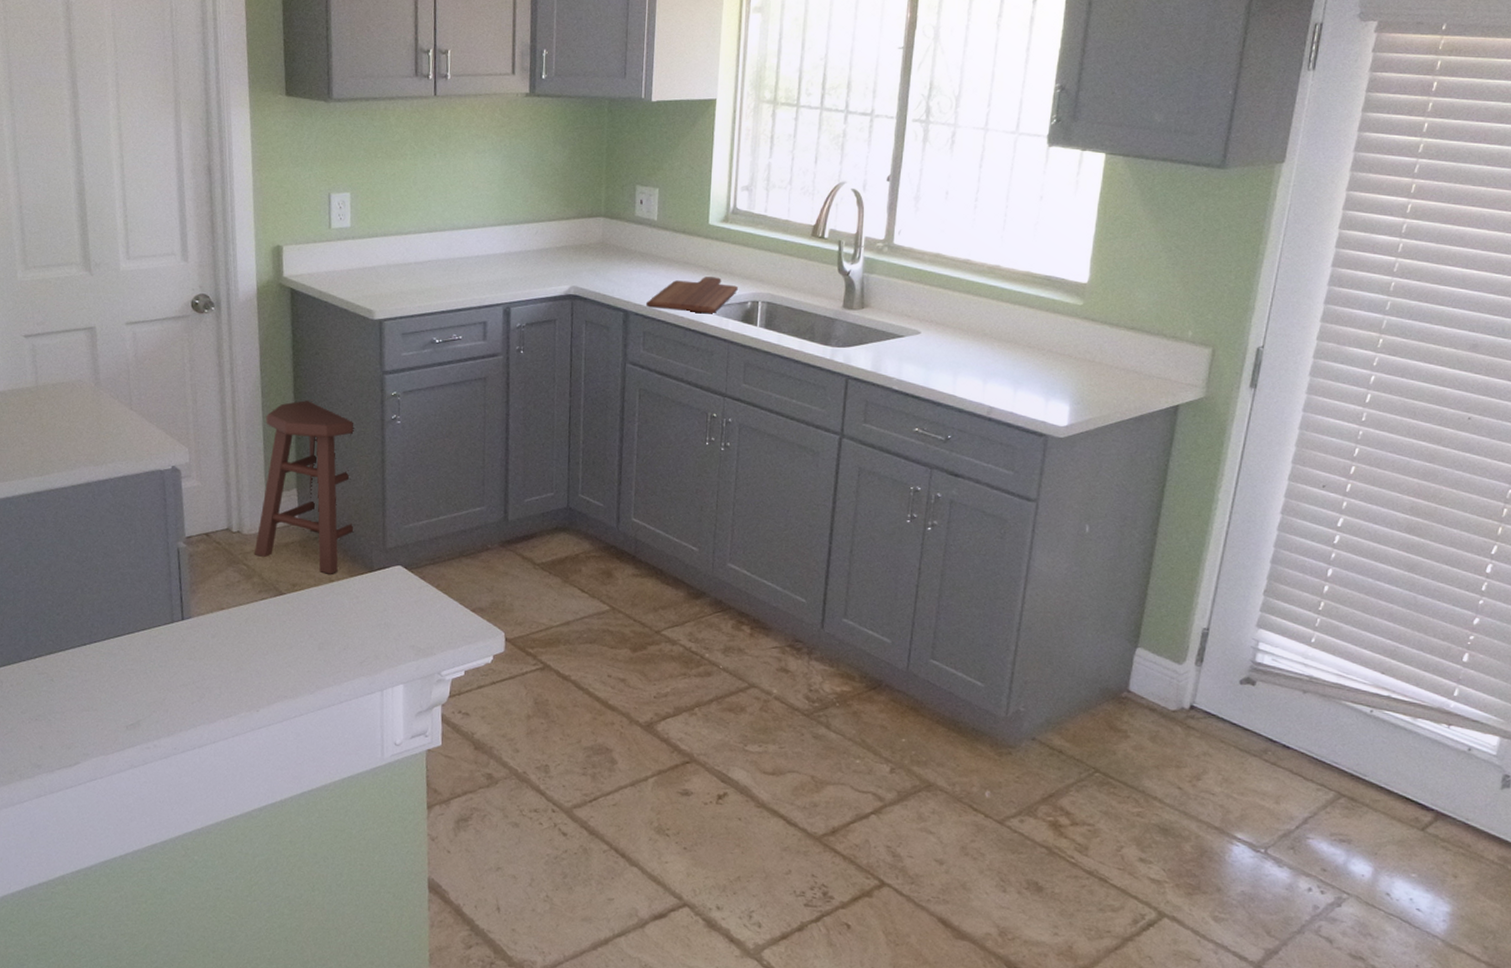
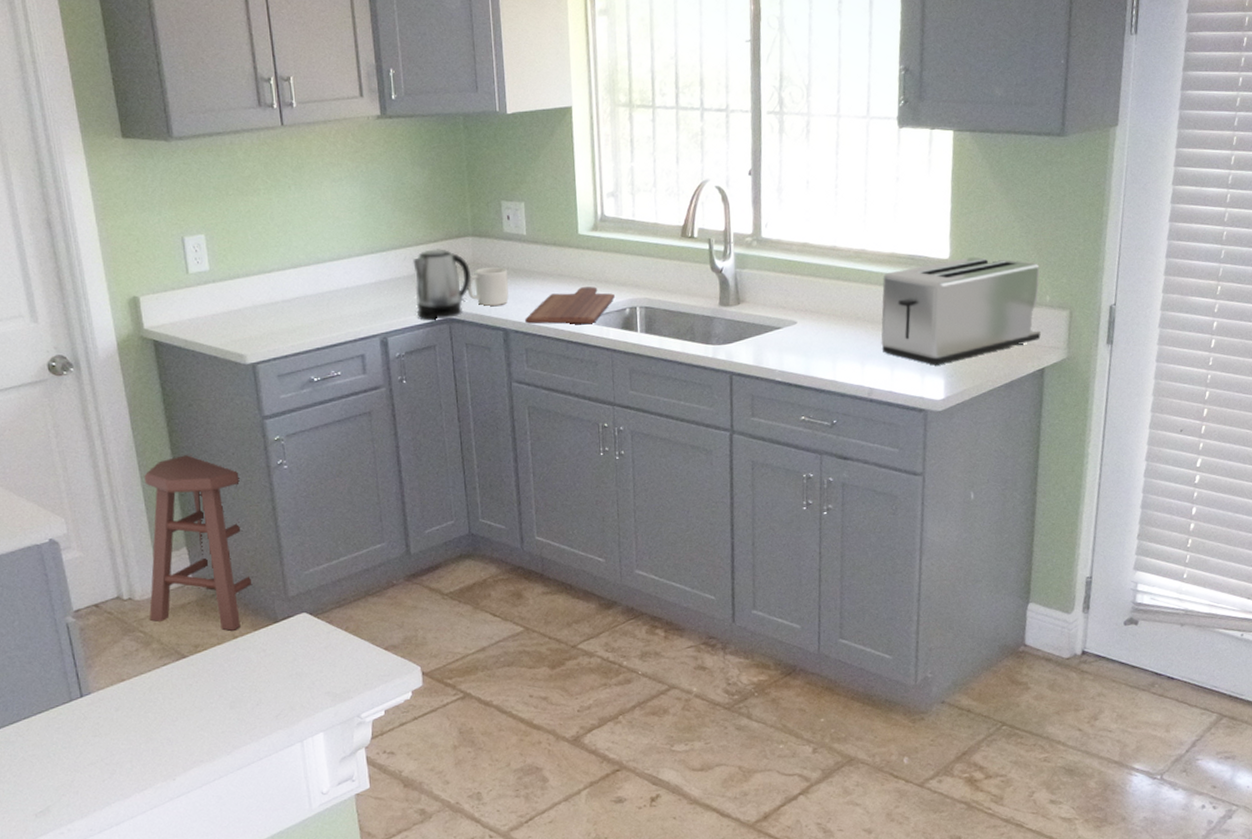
kettle: none [542,226,598,295] -> present [413,249,471,319]
mug: none [593,249,635,287] -> present [467,267,509,306]
toaster: none [1006,282,1184,390] -> present [881,255,1043,365]

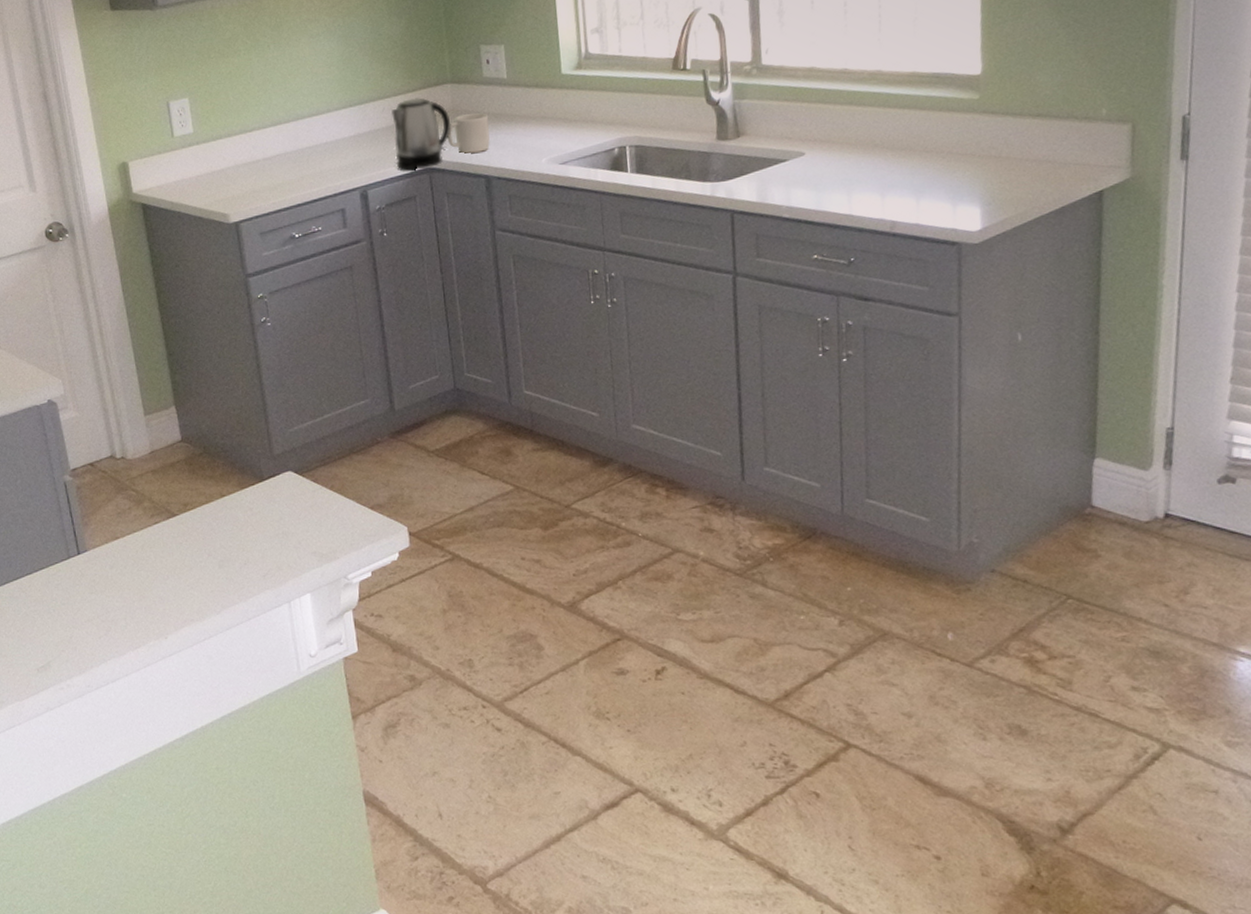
stool: present [144,453,253,631] -> none [134,313,239,490]
cutting board: present [524,287,615,325] -> none [506,127,602,170]
toaster: present [881,255,1043,365] -> none [903,68,1099,192]

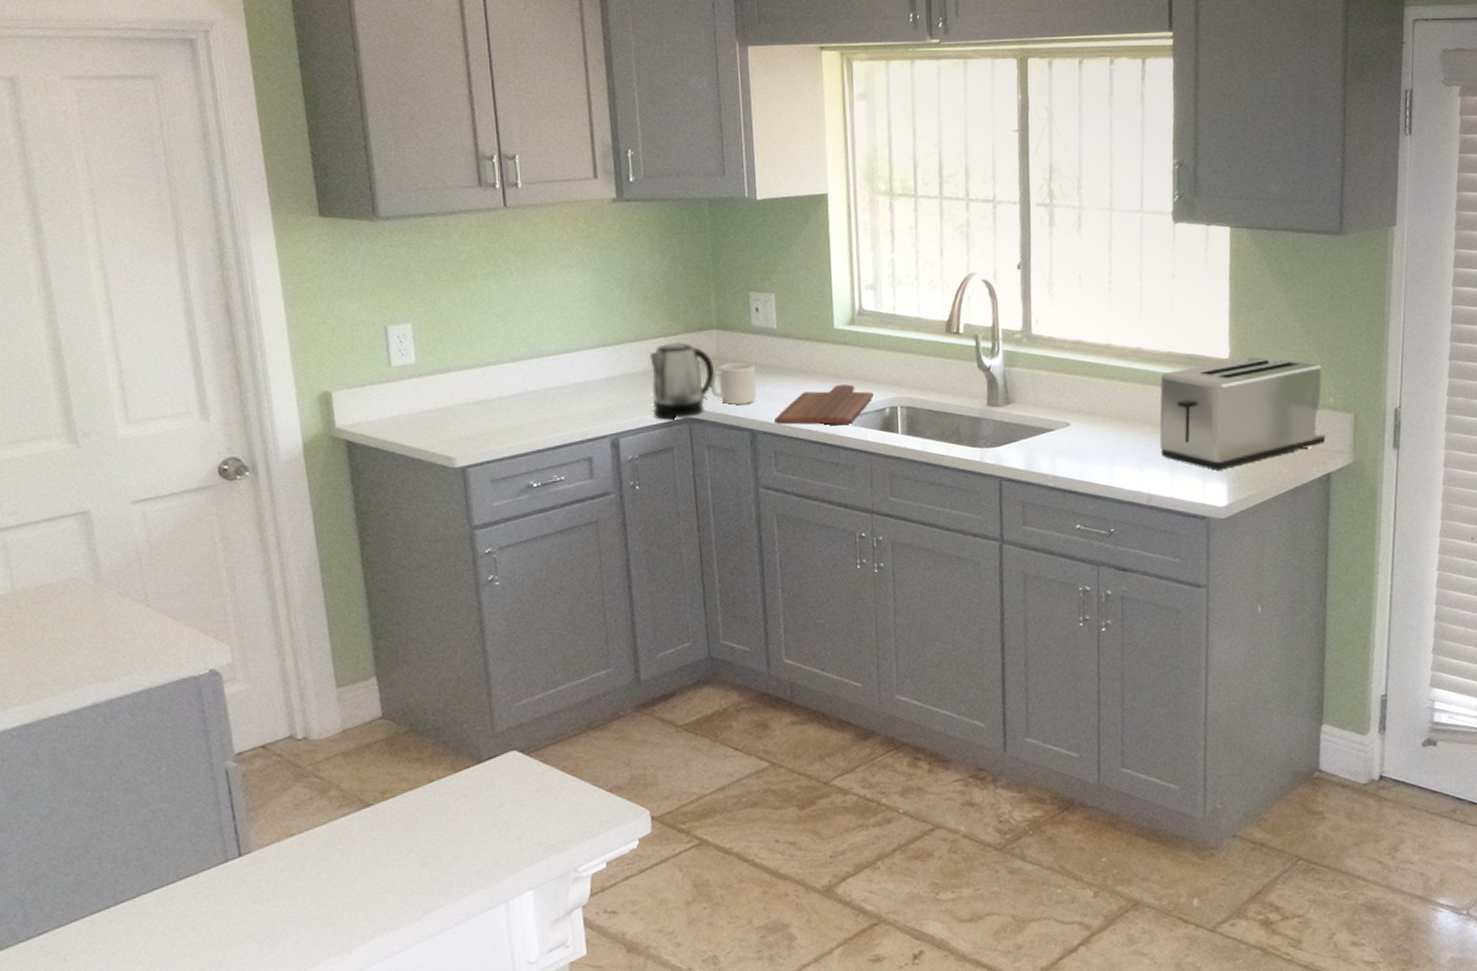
cutting board: none [506,127,602,170] -> present [773,385,874,426]
toaster: none [903,68,1099,192] -> present [1159,355,1328,469]

